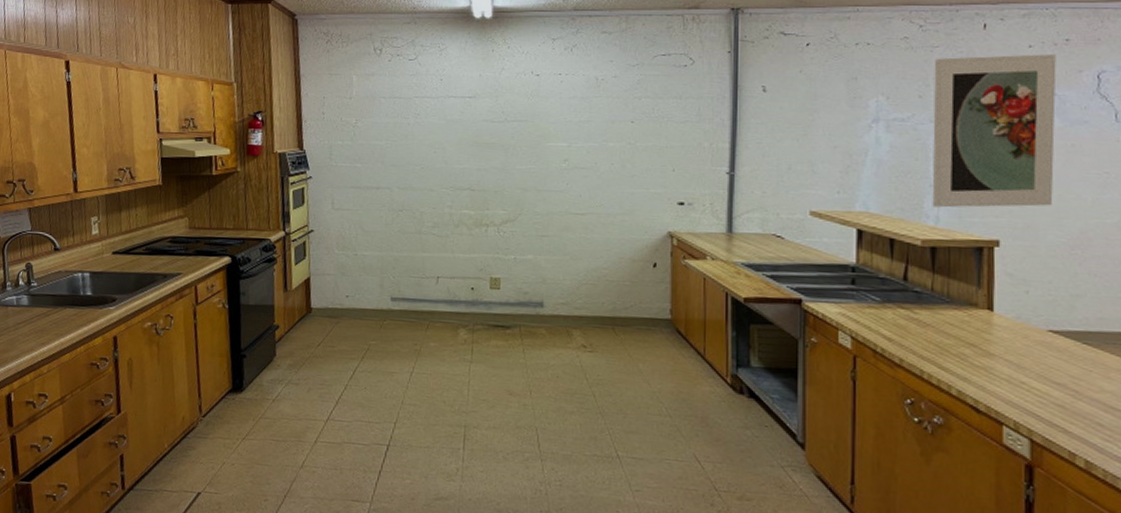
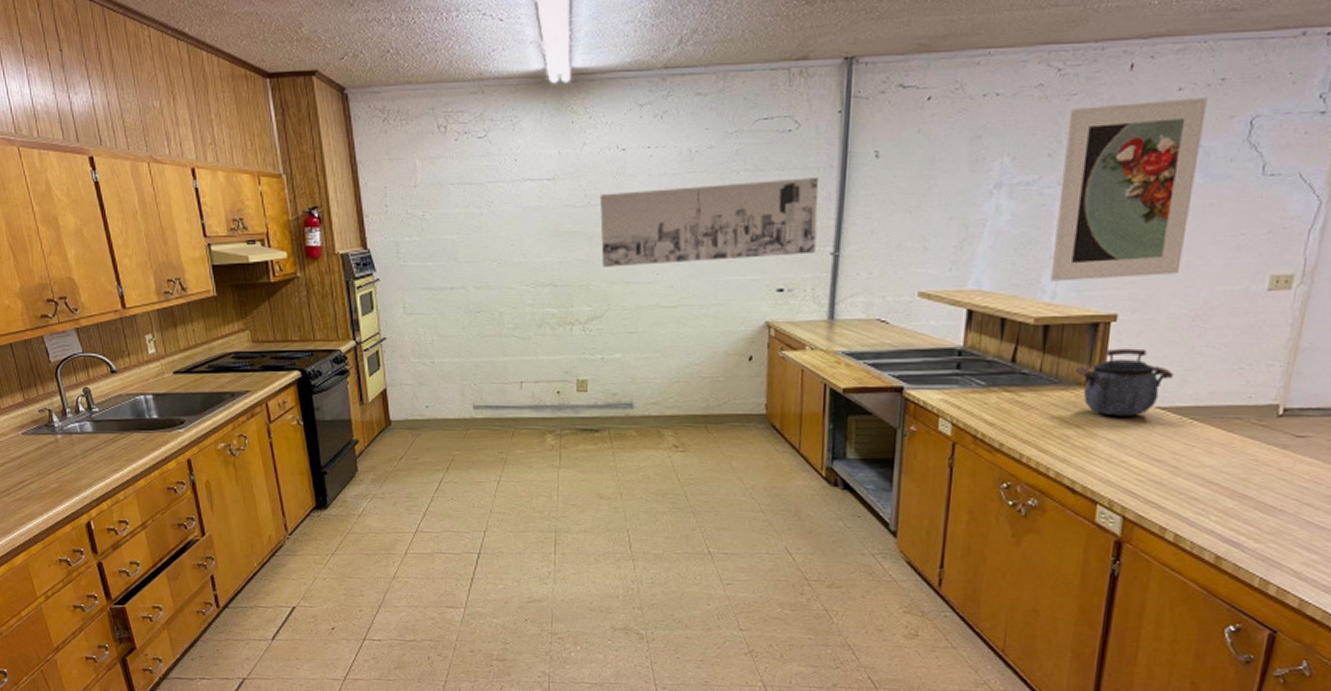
wall art: none [515,106,713,176] -> present [599,178,819,267]
kettle: none [966,272,1062,339] -> present [1076,348,1175,417]

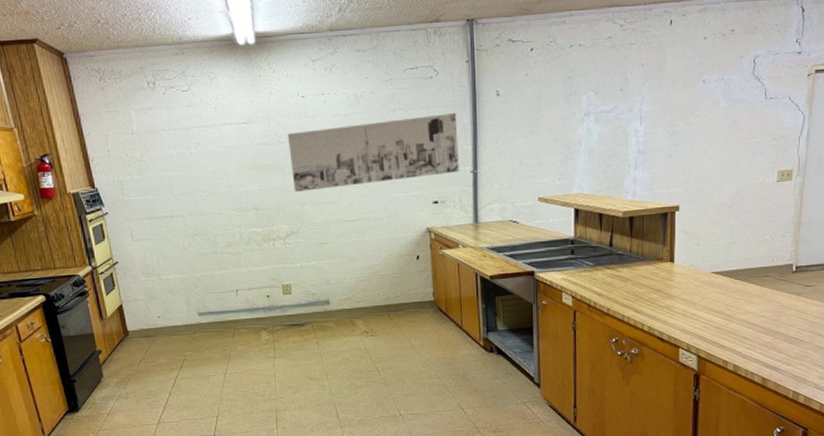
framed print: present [1050,97,1208,282] -> none [630,44,724,184]
kettle: present [1076,348,1175,417] -> none [655,230,722,282]

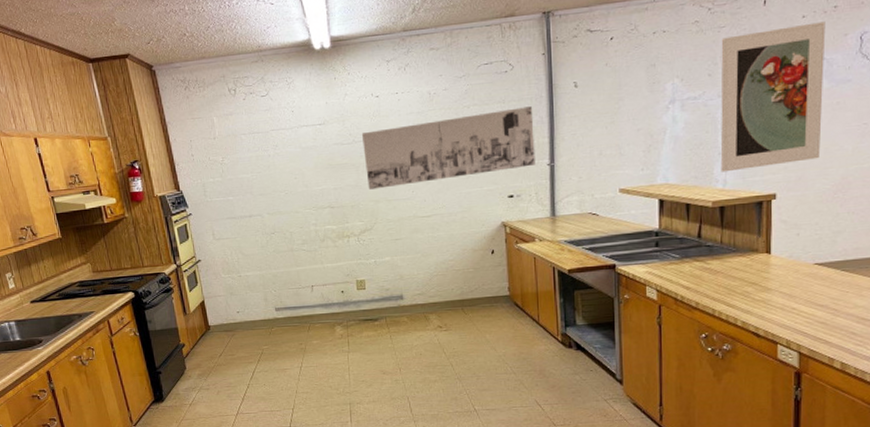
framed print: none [630,44,724,184] -> present [720,21,826,173]

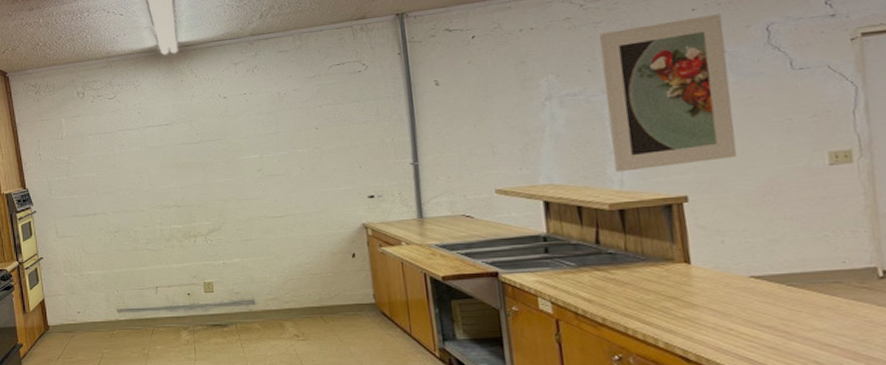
wall art: present [361,106,535,190] -> none [208,105,397,189]

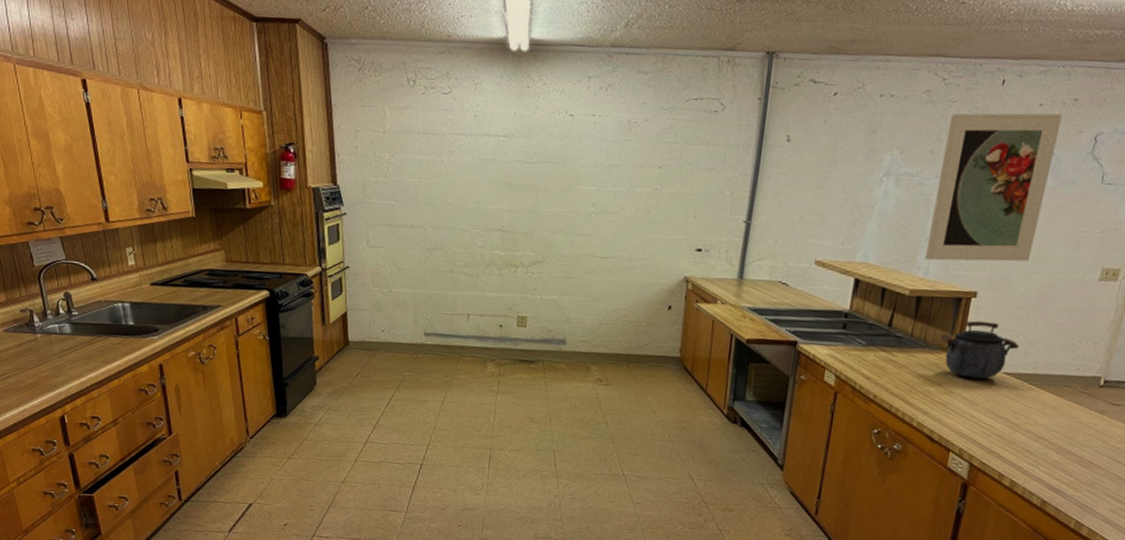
kettle: none [660,224,760,287] -> present [940,320,1020,379]

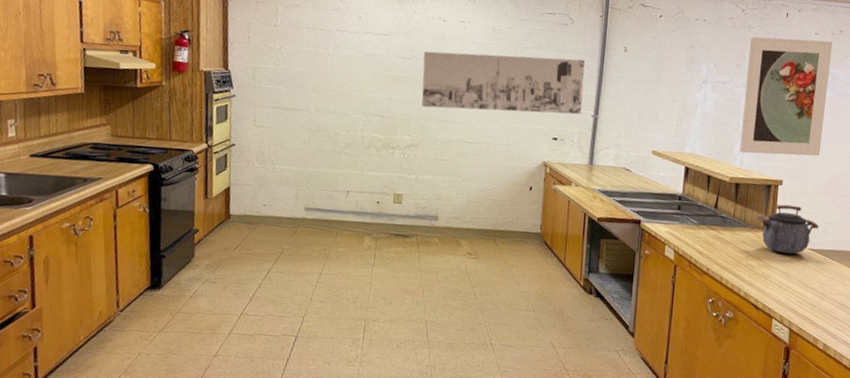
wall art: none [546,153,737,221] -> present [421,51,585,115]

